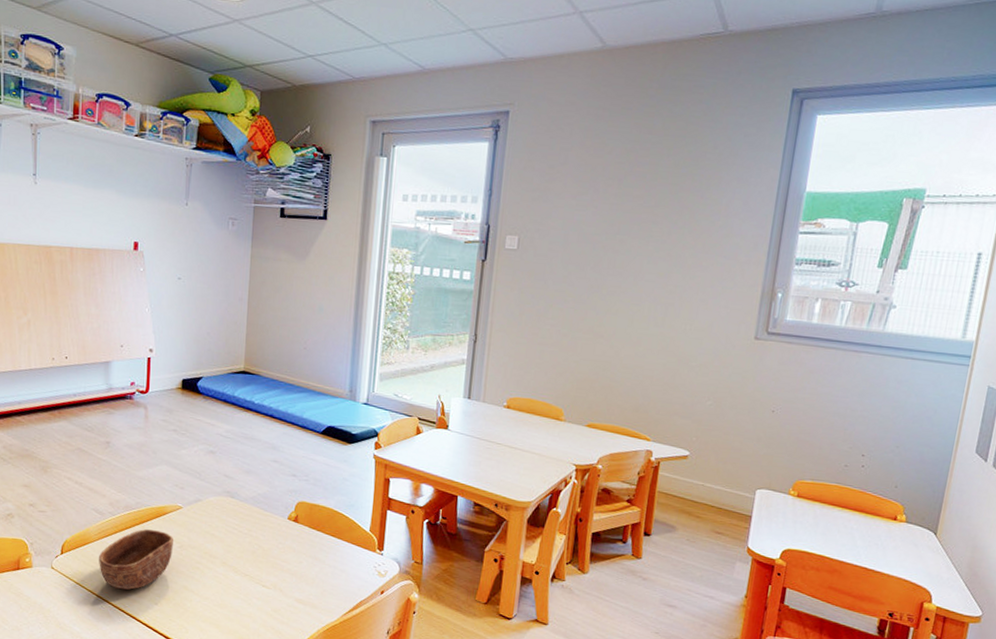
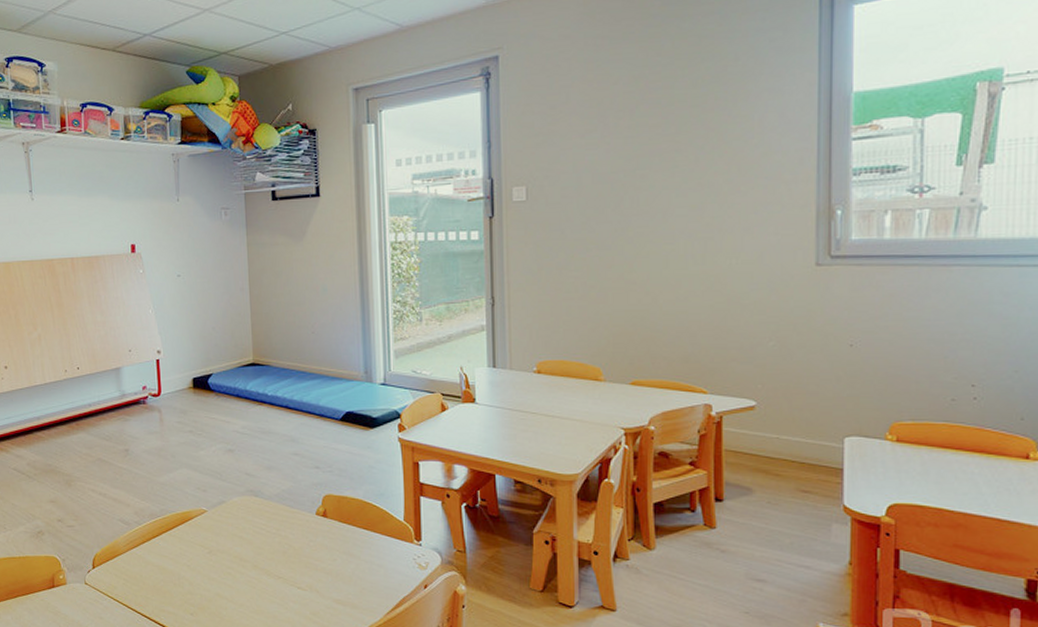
bowl: present [99,529,173,590] -> none [130,537,202,601]

